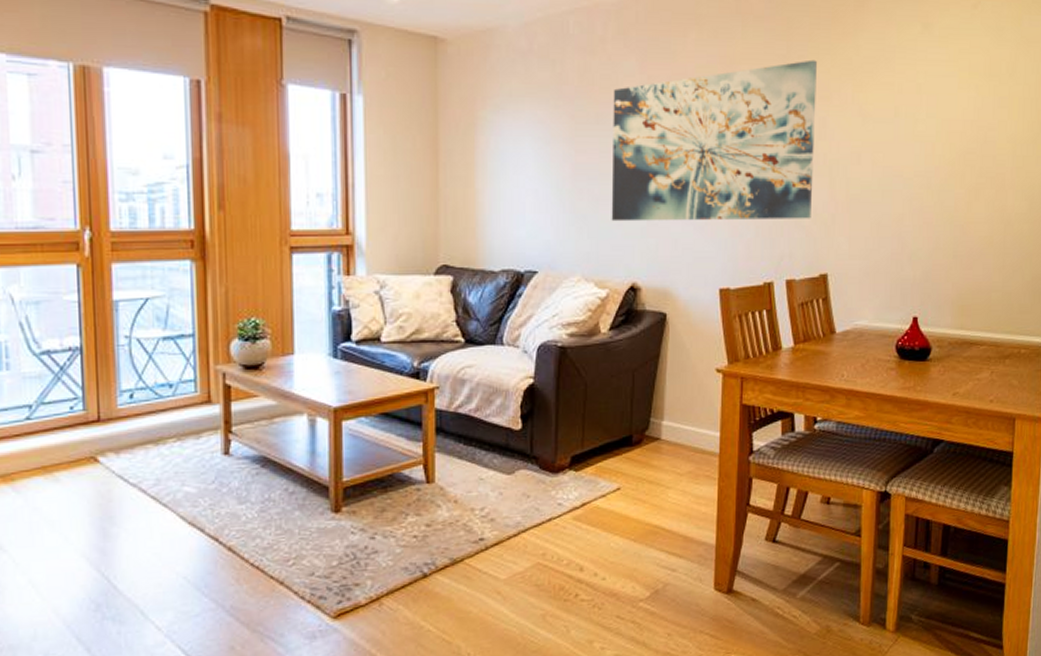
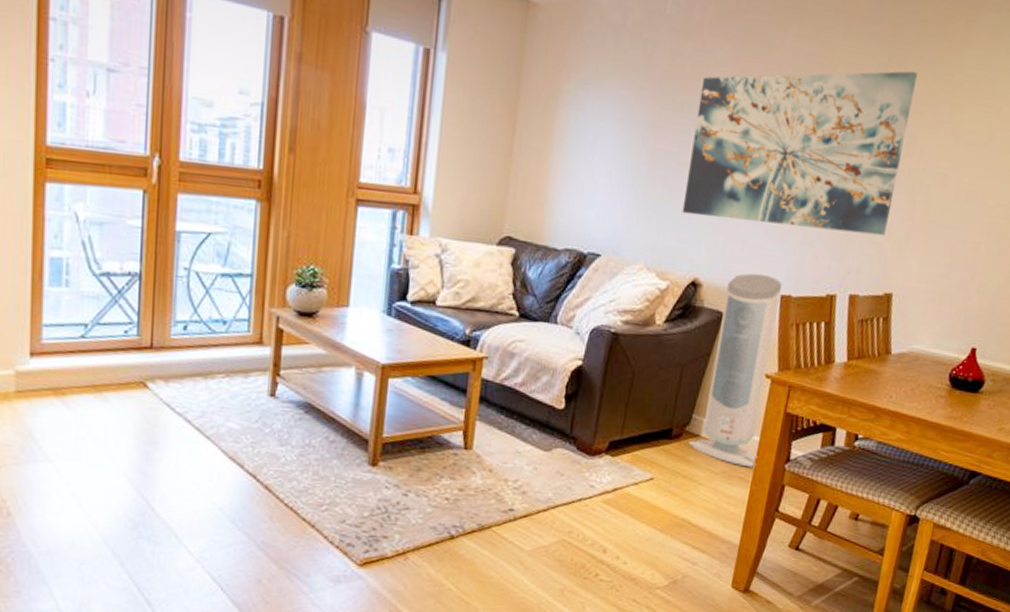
air purifier: none [650,270,721,465] -> present [688,273,782,468]

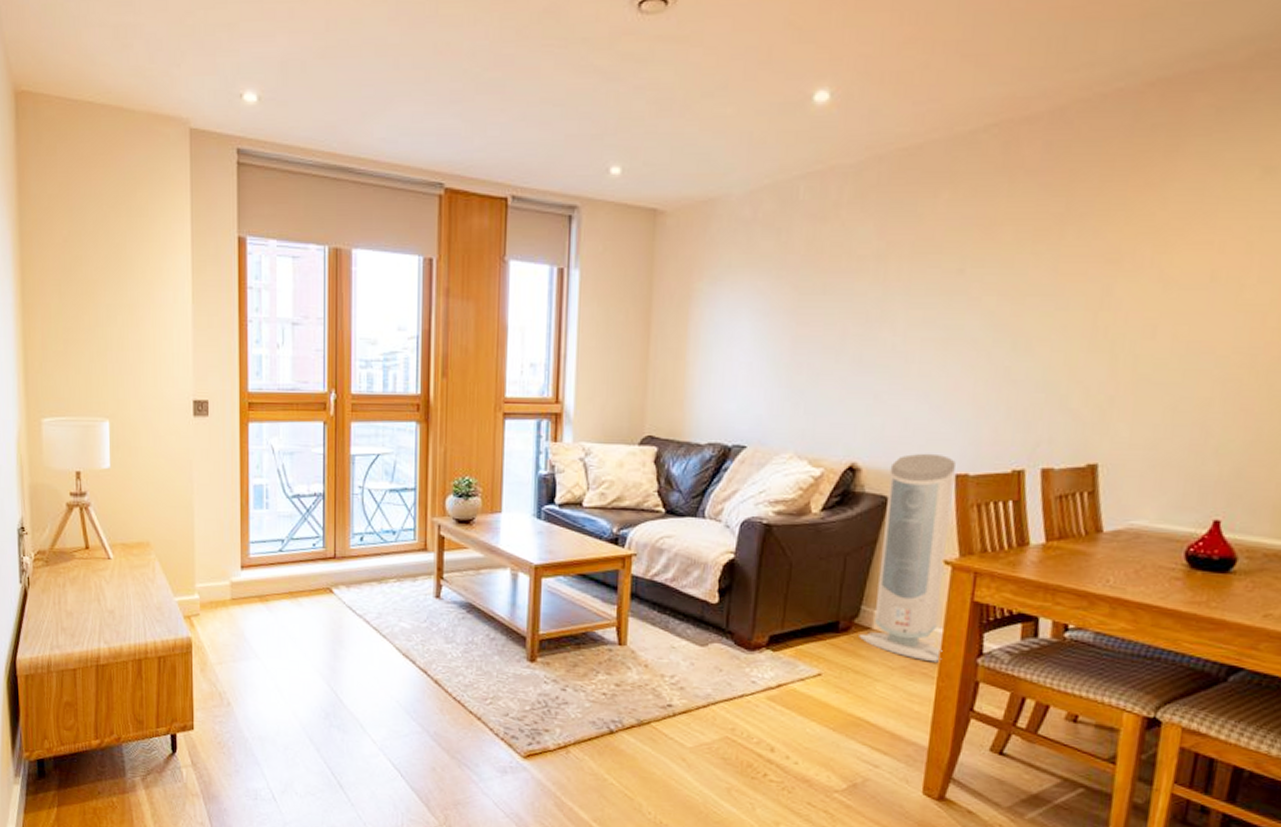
wall art: present [682,71,917,236] -> none [832,217,1105,401]

